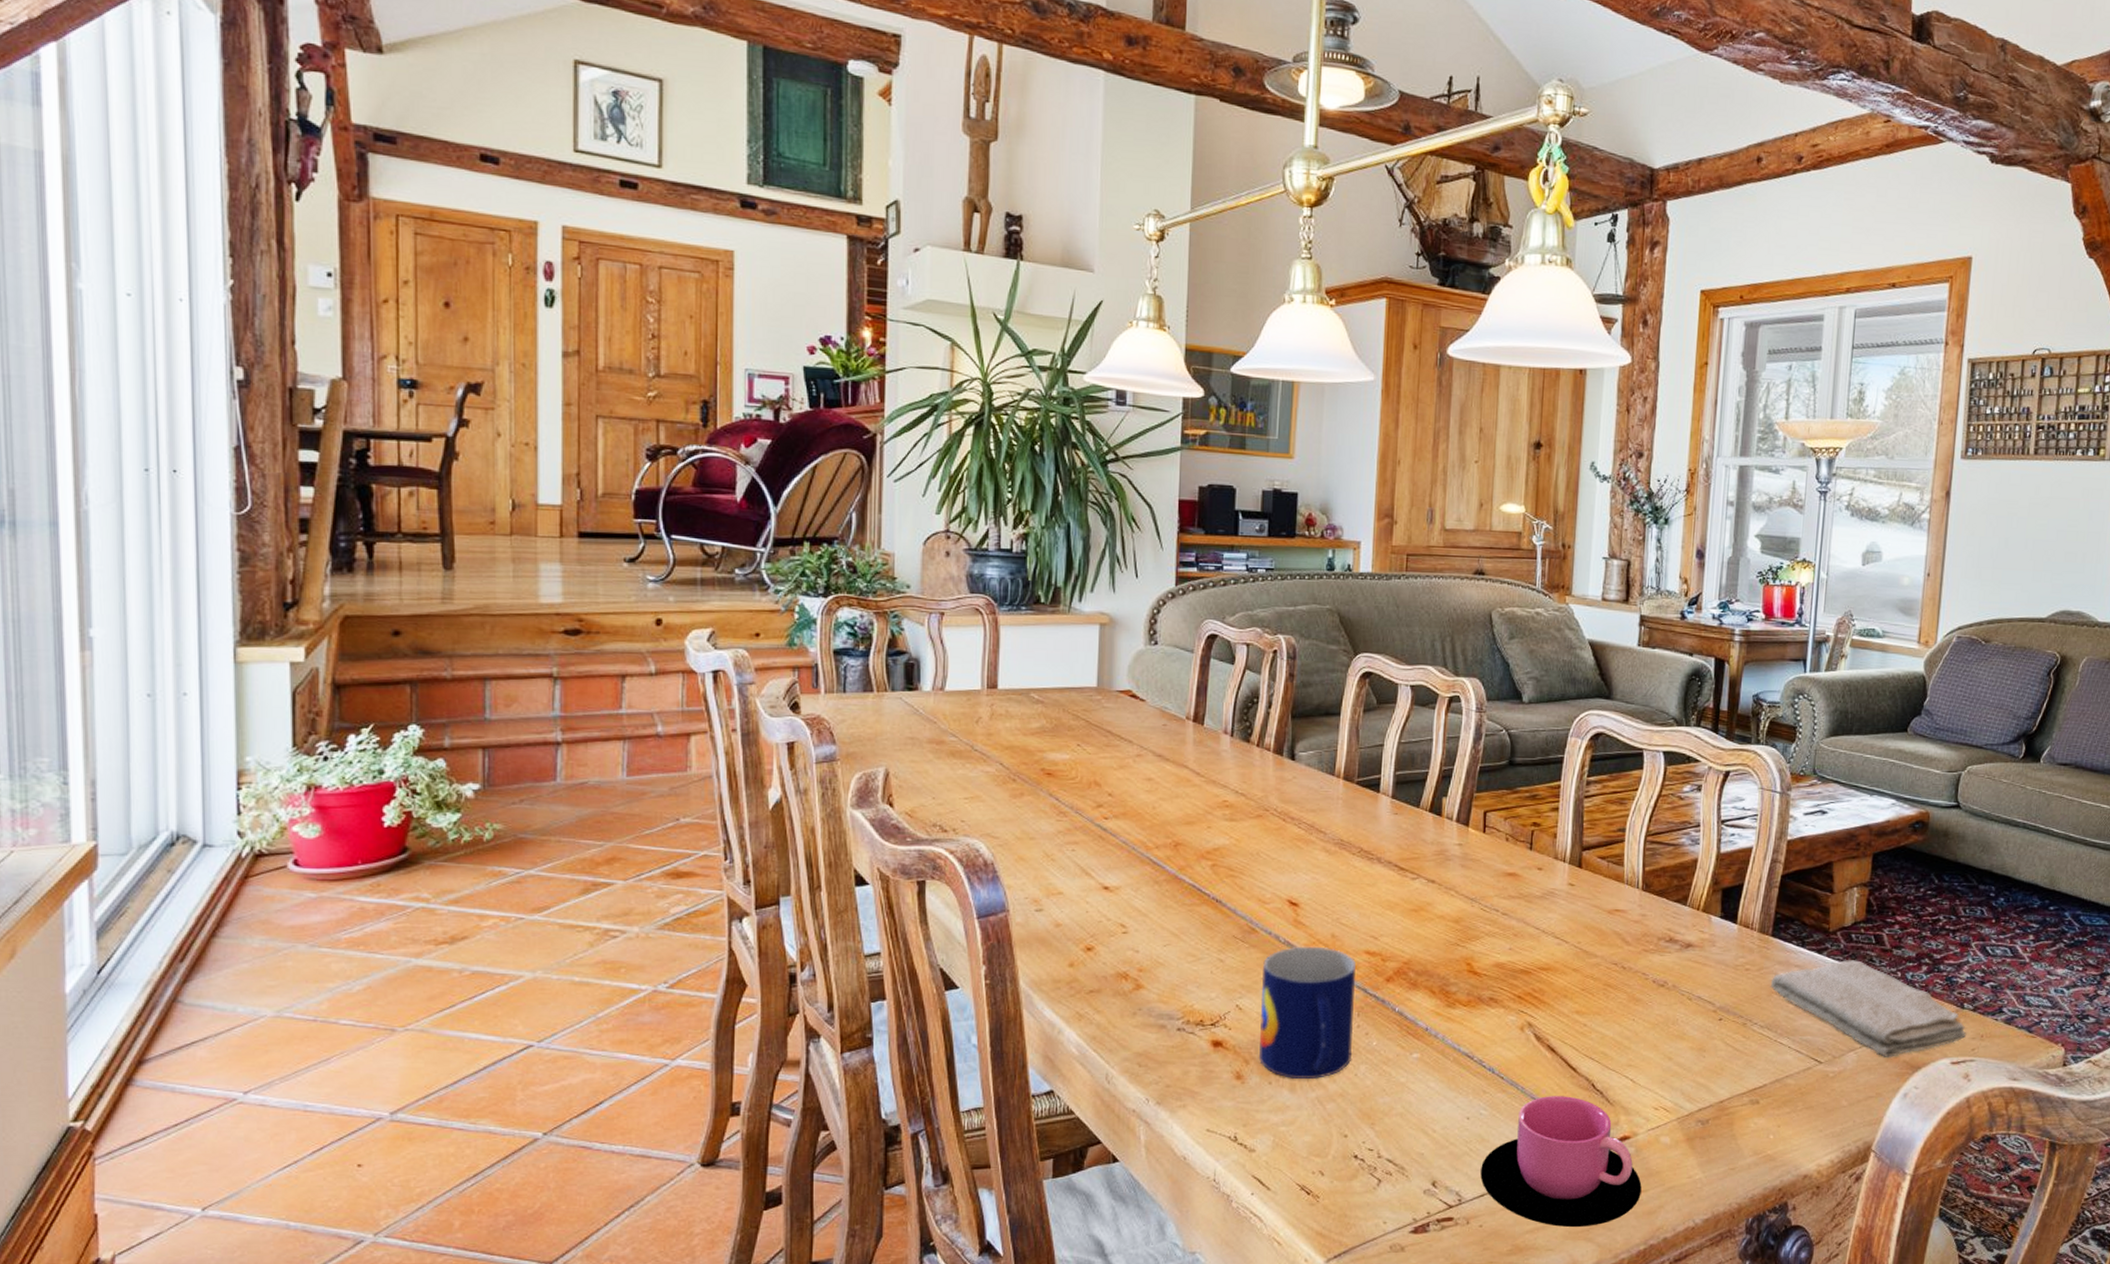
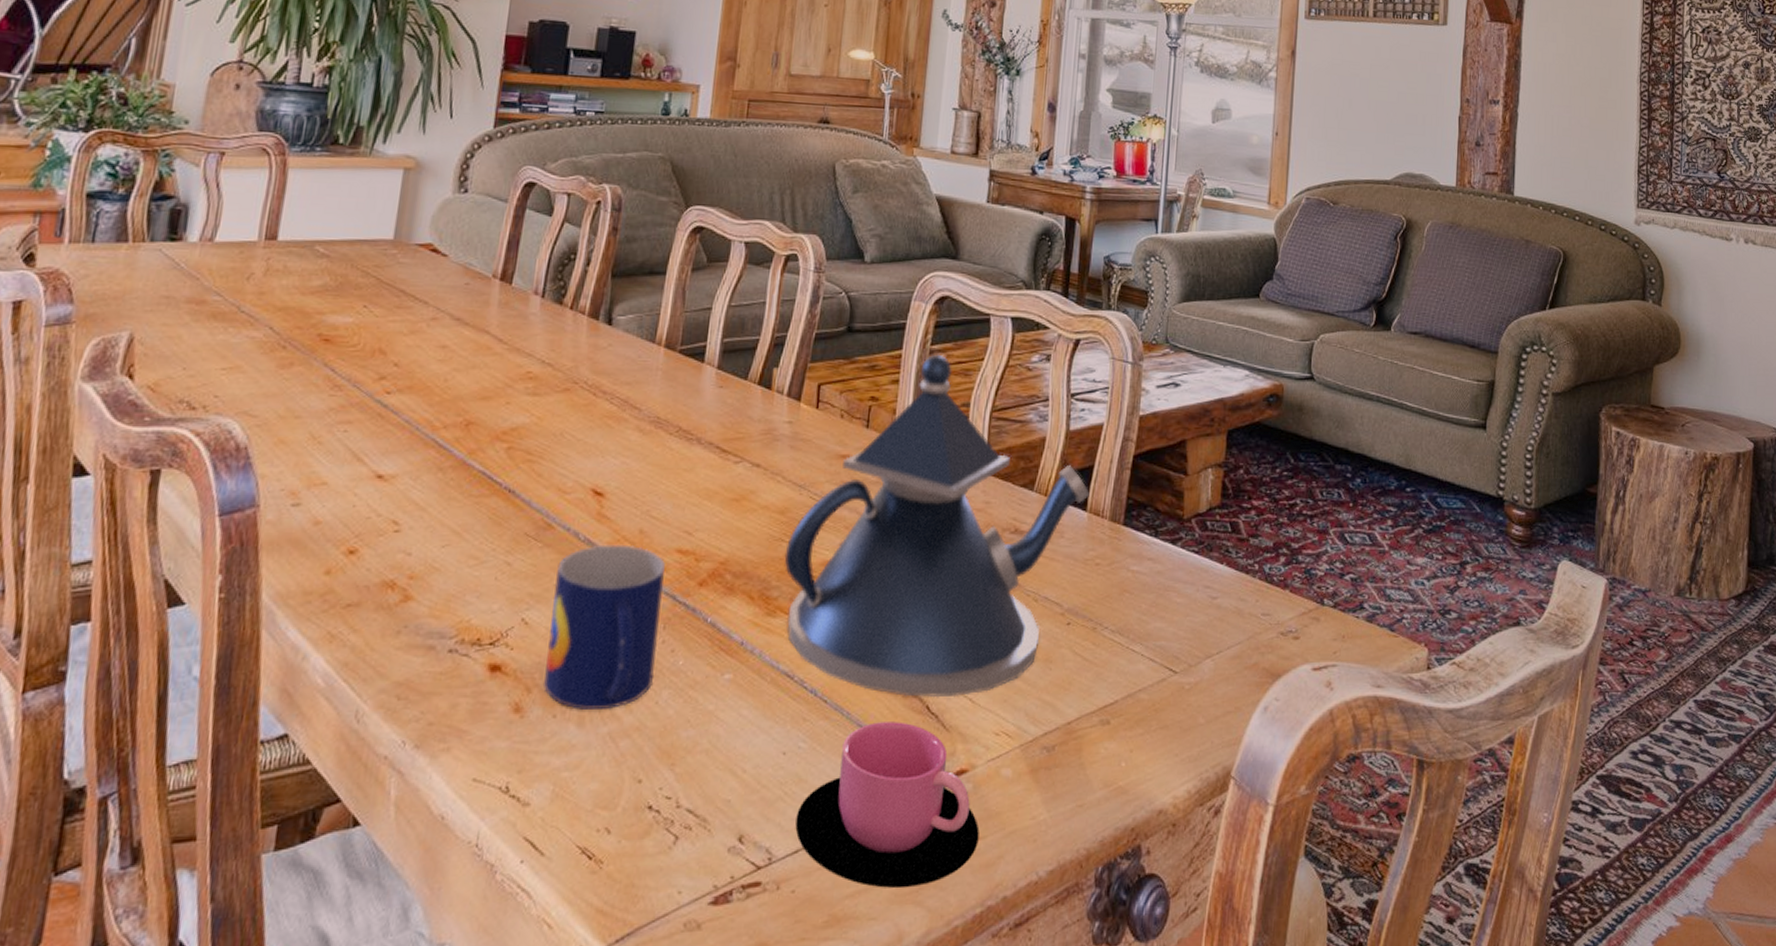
teapot: none [1460,784,1739,1078] -> present [784,354,1090,698]
washcloth: present [1770,960,1967,1059] -> none [1121,551,1328,666]

